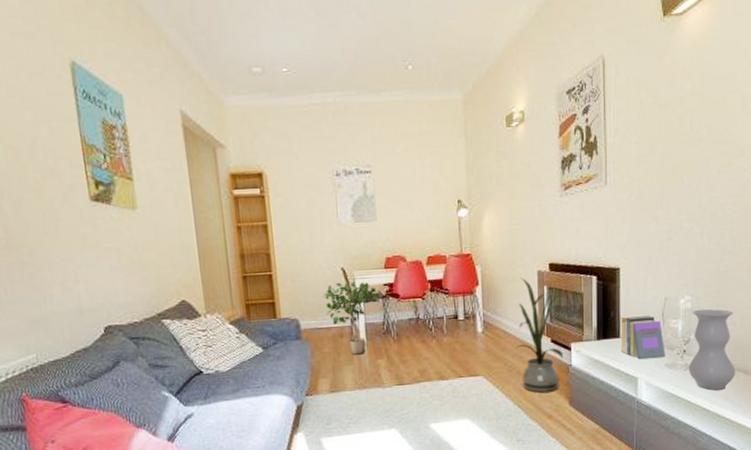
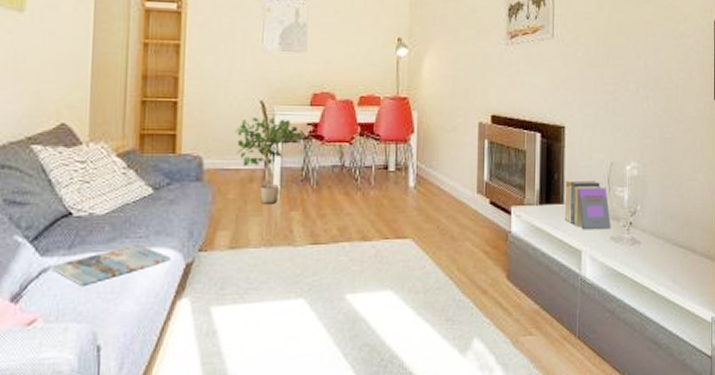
magazine: none [194,392,285,427] -> present [51,244,172,286]
house plant: present [516,277,566,393] -> none [450,128,508,263]
vase: present [688,309,735,391] -> none [635,177,683,270]

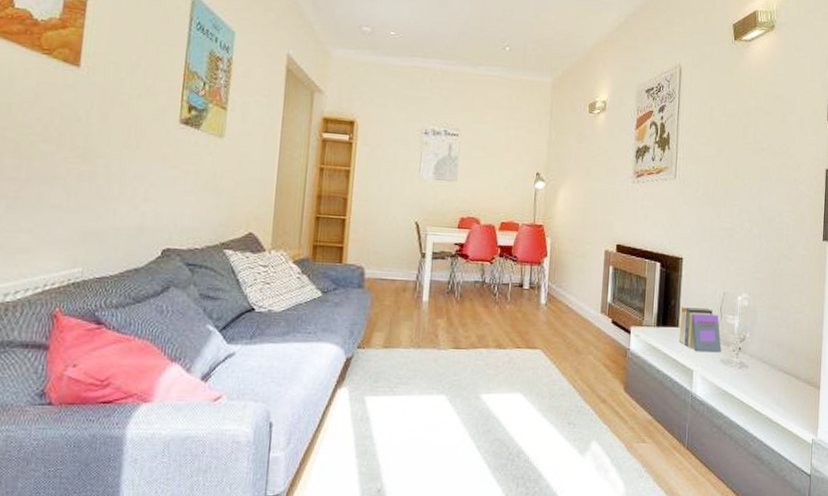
magazine: present [51,244,172,286] -> none [236,338,335,371]
potted plant: present [235,117,305,206] -> none [393,235,452,313]

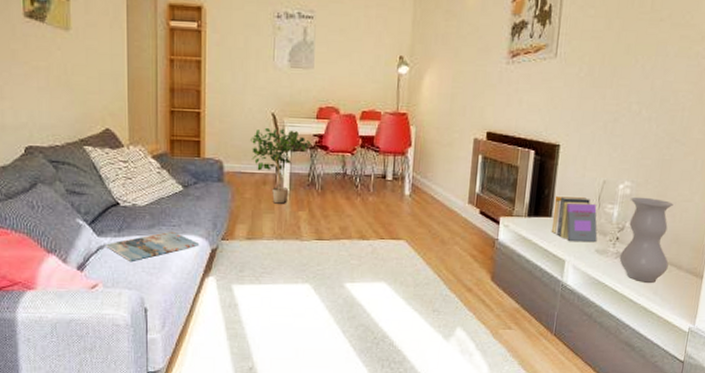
magazine: none [236,338,335,371] -> present [106,231,200,261]
potted plant: none [393,235,452,313] -> present [250,127,311,205]
vase: none [743,308,788,393] -> present [619,196,674,283]

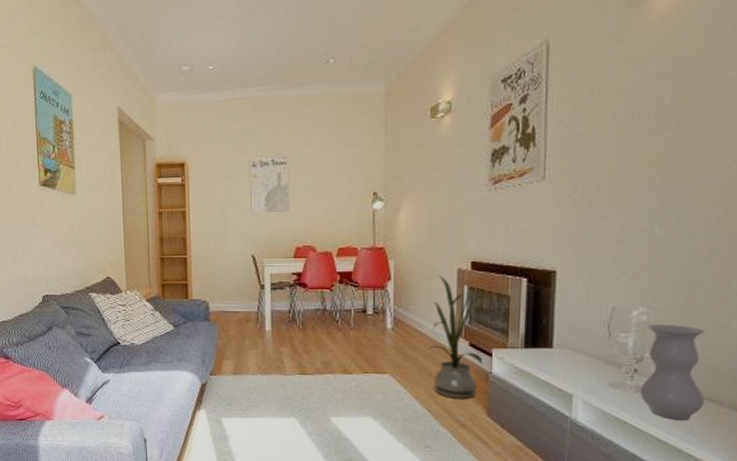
magazine: present [106,231,200,261] -> none [110,367,191,395]
potted plant: present [250,127,311,205] -> none [233,268,290,342]
house plant: none [442,143,501,264] -> present [428,275,490,399]
books: present [552,195,598,243] -> none [553,325,610,375]

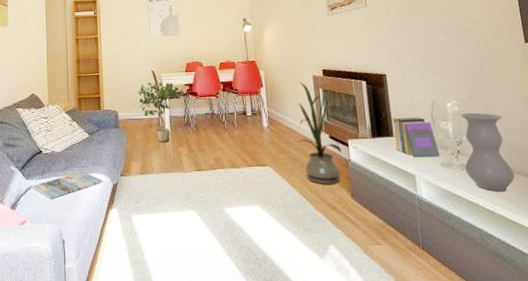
magazine: none [110,367,191,395] -> present [33,171,104,199]
potted plant: none [233,268,290,342] -> present [137,82,184,144]
books: none [553,325,610,375] -> present [392,116,440,158]

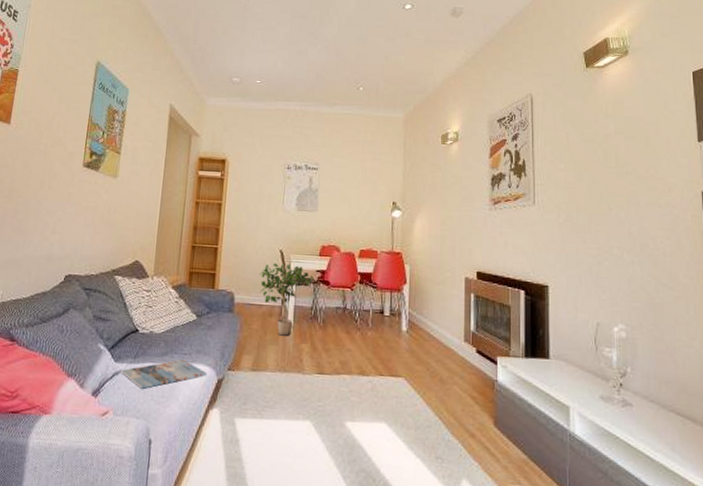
house plant: present [298,81,342,185] -> none [440,282,493,407]
books: present [392,116,440,158] -> none [550,336,600,389]
vase: present [460,112,515,192] -> none [626,340,681,437]

